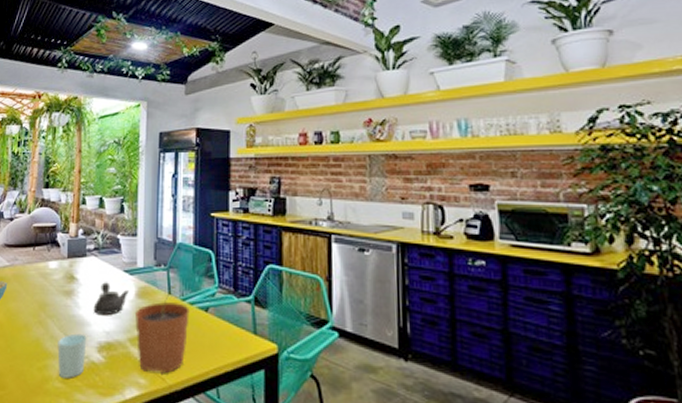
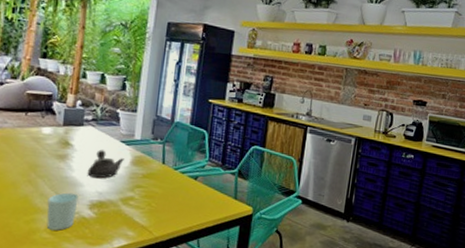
plant pot: present [135,284,189,374] -> none [128,156,181,228]

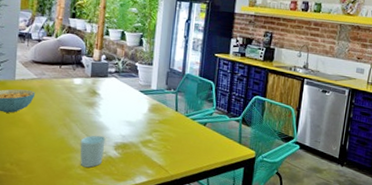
teapot: present [87,150,124,179] -> none [112,98,143,124]

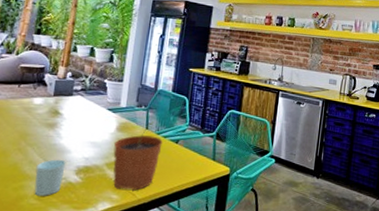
plant pot: none [147,104,192,168] -> present [113,121,163,191]

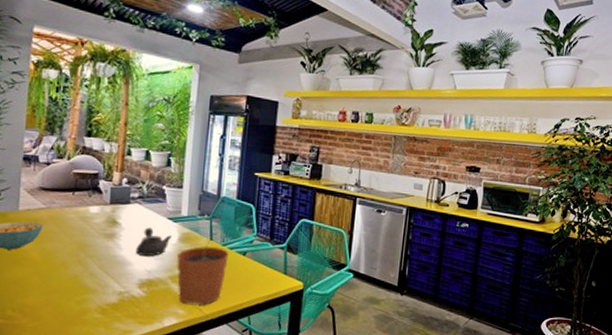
cup: present [34,159,66,196] -> none [97,271,128,310]
teapot: none [75,117,110,145] -> present [135,227,172,257]

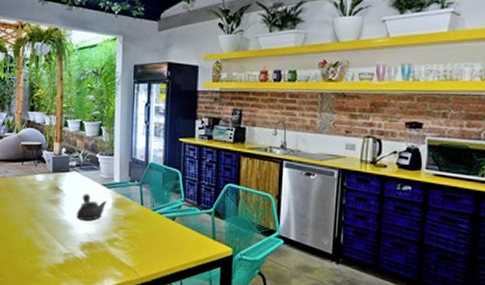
plant pot: present [176,231,229,306] -> none [112,197,159,269]

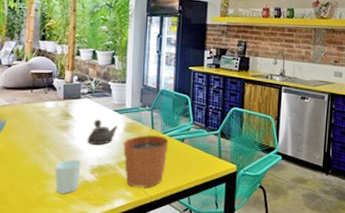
cup: none [46,234,71,270] -> present [55,159,81,194]
plant pot: none [112,197,159,269] -> present [123,121,169,188]

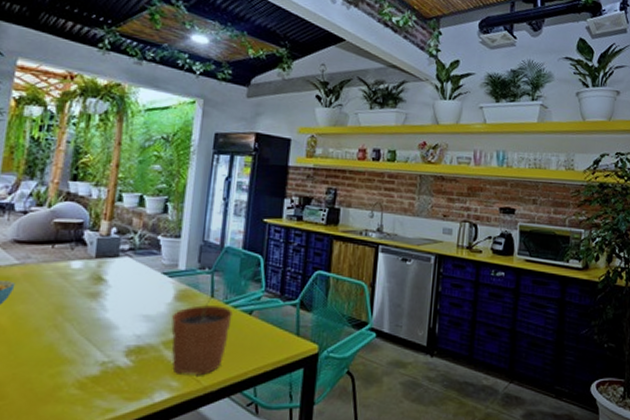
cup: present [55,159,81,194] -> none [75,337,113,384]
teapot: present [87,119,118,146] -> none [123,284,167,319]

